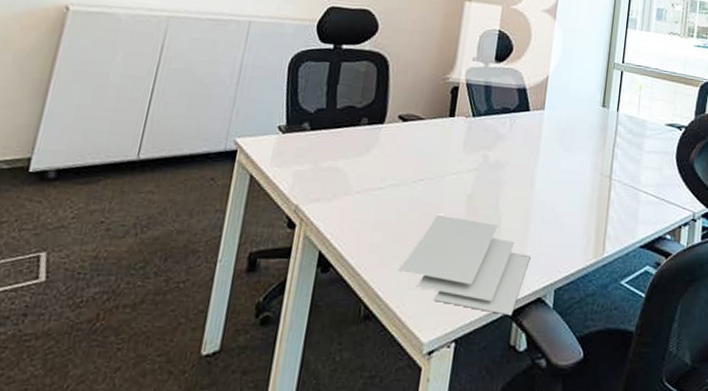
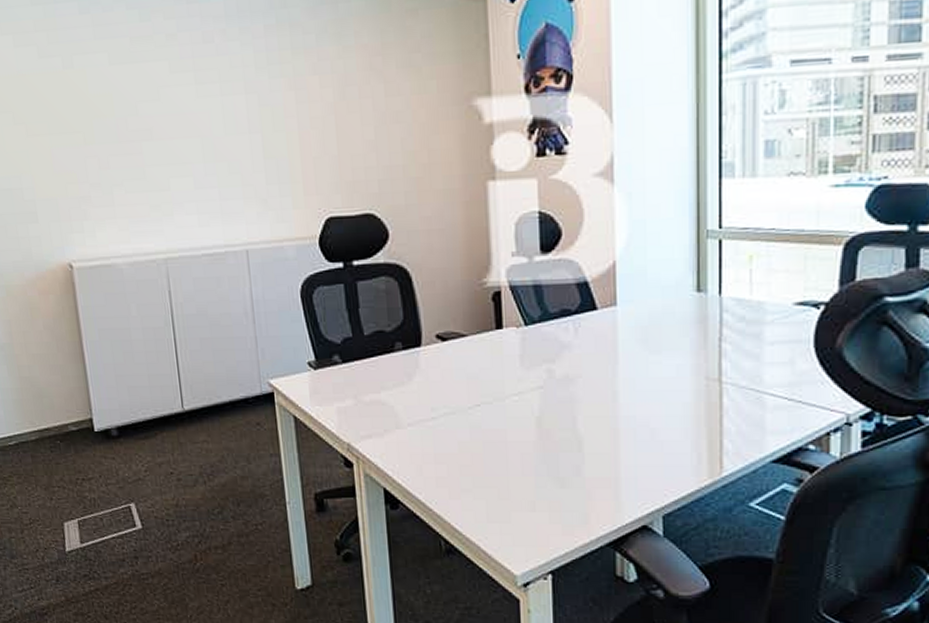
papers: present [399,215,531,316] -> none [473,442,626,546]

